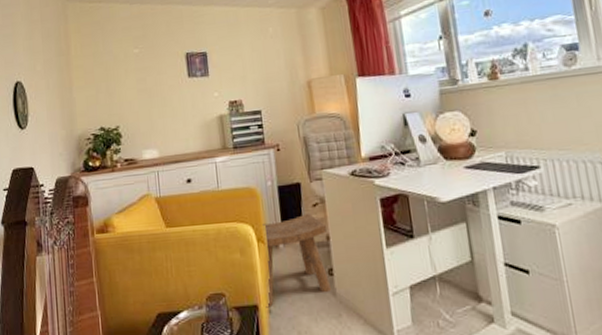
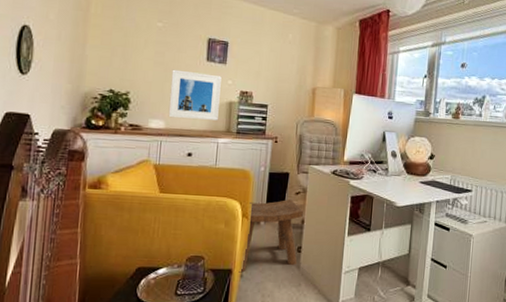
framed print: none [156,90,211,145] -> present [168,69,222,120]

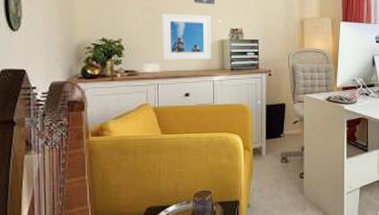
stool: present [238,199,303,273] -> none [245,128,302,203]

